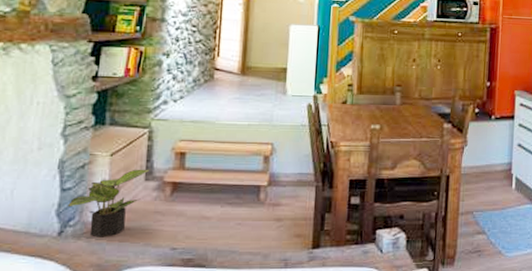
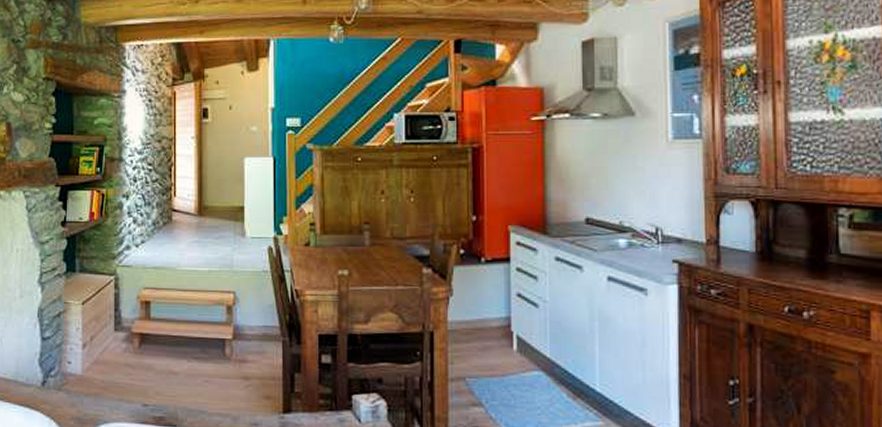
potted plant: present [67,169,151,238] -> none [47,318,120,390]

